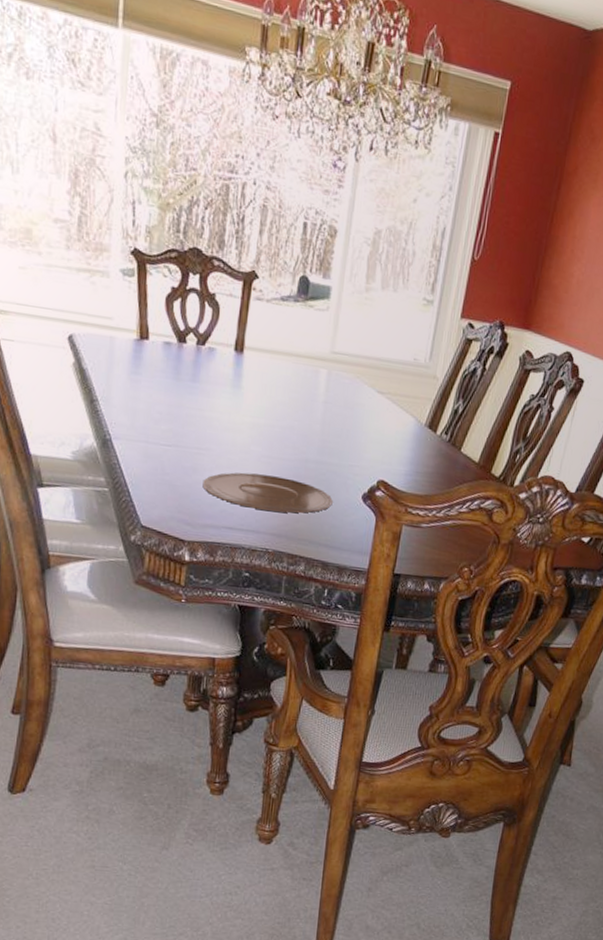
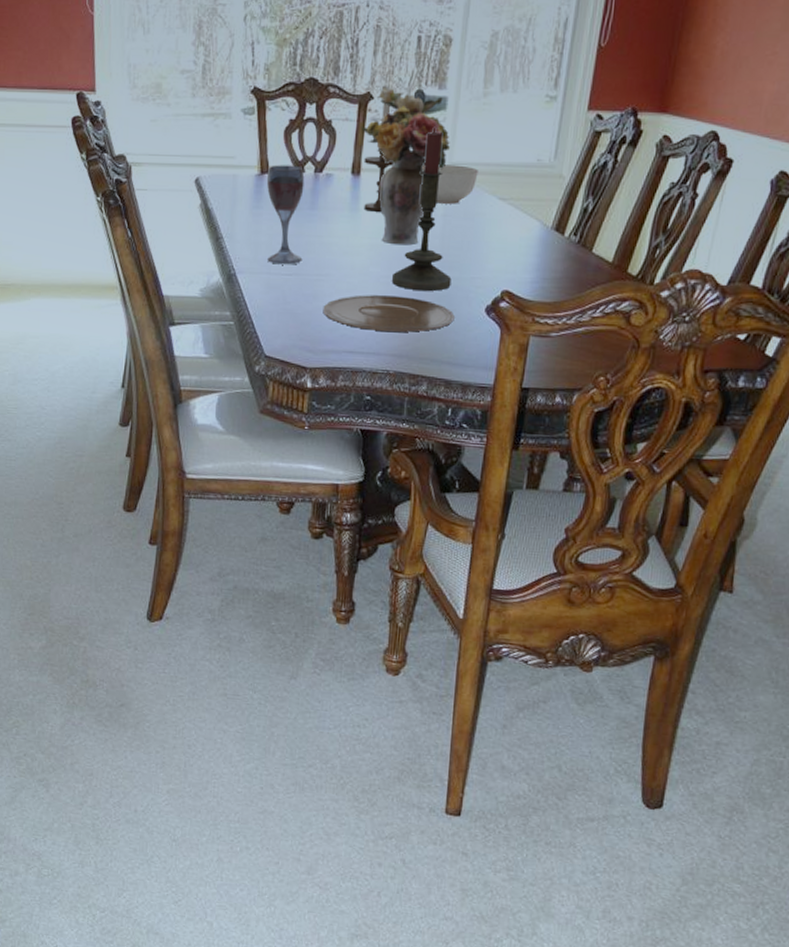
cup: none [145,331,186,436] -> present [266,165,305,265]
candlestick: none [246,266,277,392] -> present [364,85,393,212]
flower arrangement: none [246,267,333,428] -> present [361,86,450,245]
candle: none [272,315,331,475] -> present [391,128,452,291]
bowl: none [304,351,359,393] -> present [421,165,478,204]

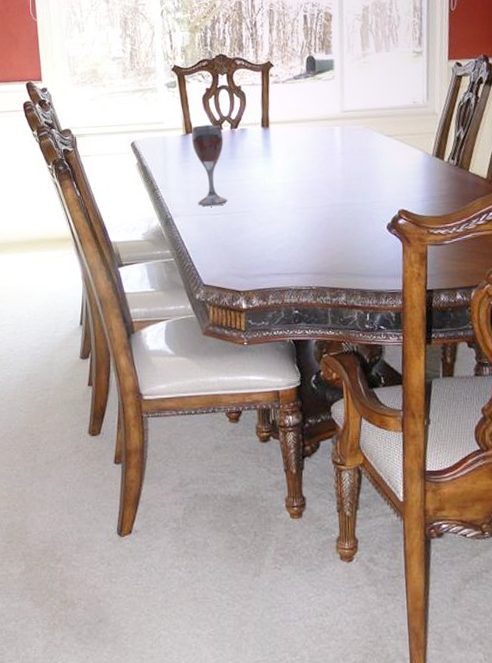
plate: present [323,295,455,332] -> none [249,223,362,254]
flower arrangement: present [361,86,450,245] -> none [266,55,340,181]
candlestick: present [364,85,393,212] -> none [271,54,295,156]
candle: present [391,128,452,291] -> none [304,85,356,217]
bowl: present [421,165,478,204] -> none [319,112,366,144]

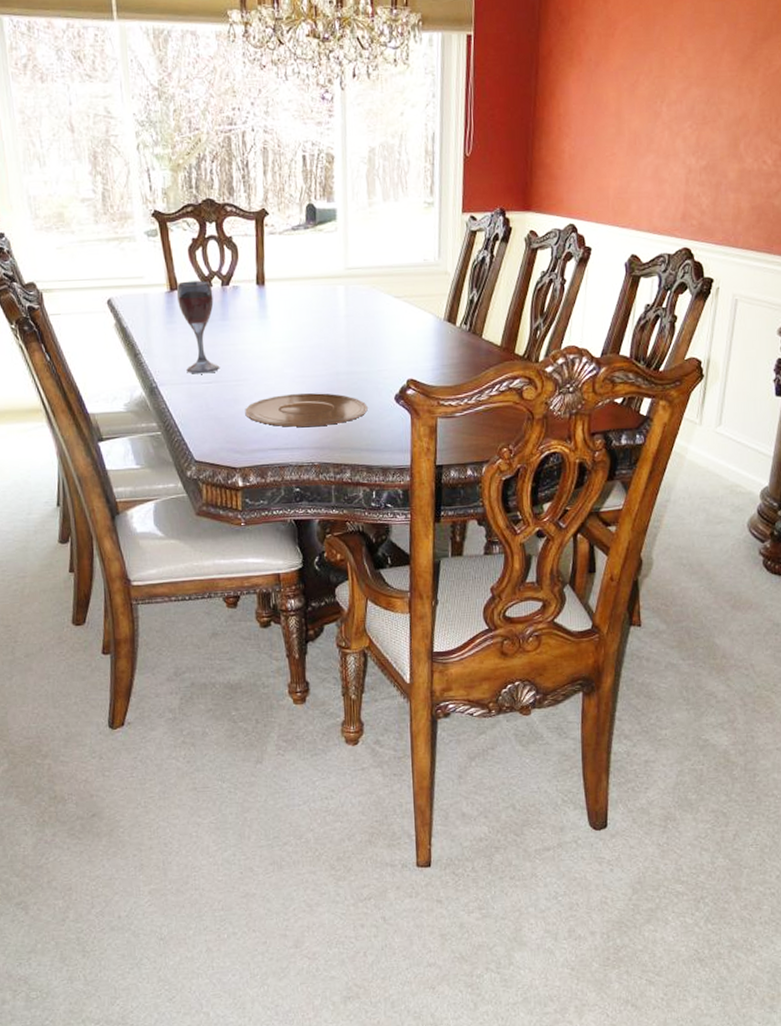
plate: none [249,223,362,254] -> present [245,393,368,427]

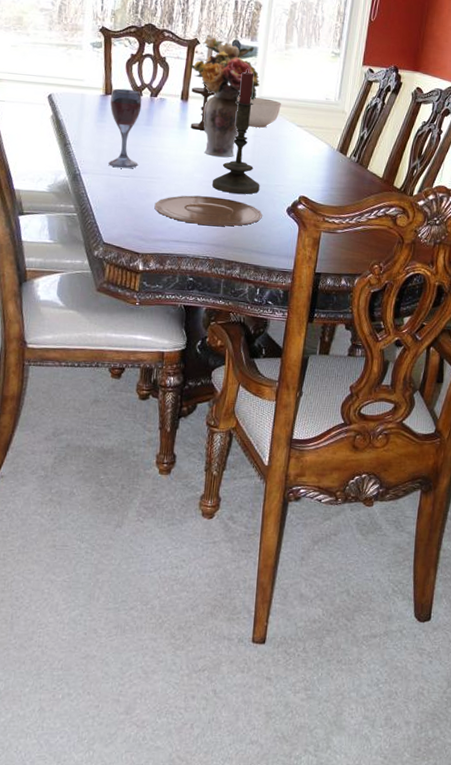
flower arrangement: none [261,202,344,346] -> present [190,35,260,158]
candlestick: none [266,201,294,318] -> present [190,34,215,130]
candle: none [305,237,361,386] -> present [211,69,260,194]
bowl: none [320,269,373,306] -> present [237,97,281,128]

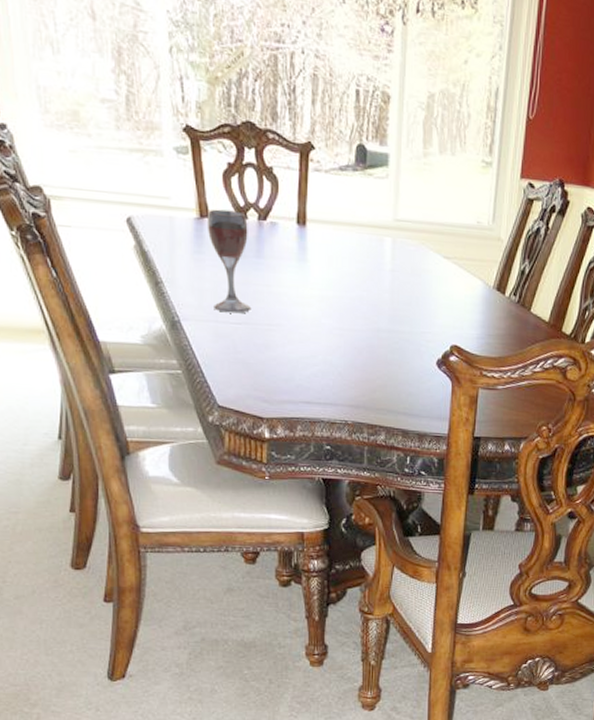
plate: present [154,195,262,227] -> none [276,346,408,384]
candlestick: present [190,34,215,130] -> none [309,136,339,264]
flower arrangement: present [190,35,260,158] -> none [304,137,394,298]
candle: present [211,69,260,194] -> none [344,183,403,344]
bowl: present [237,97,281,128] -> none [367,220,422,260]

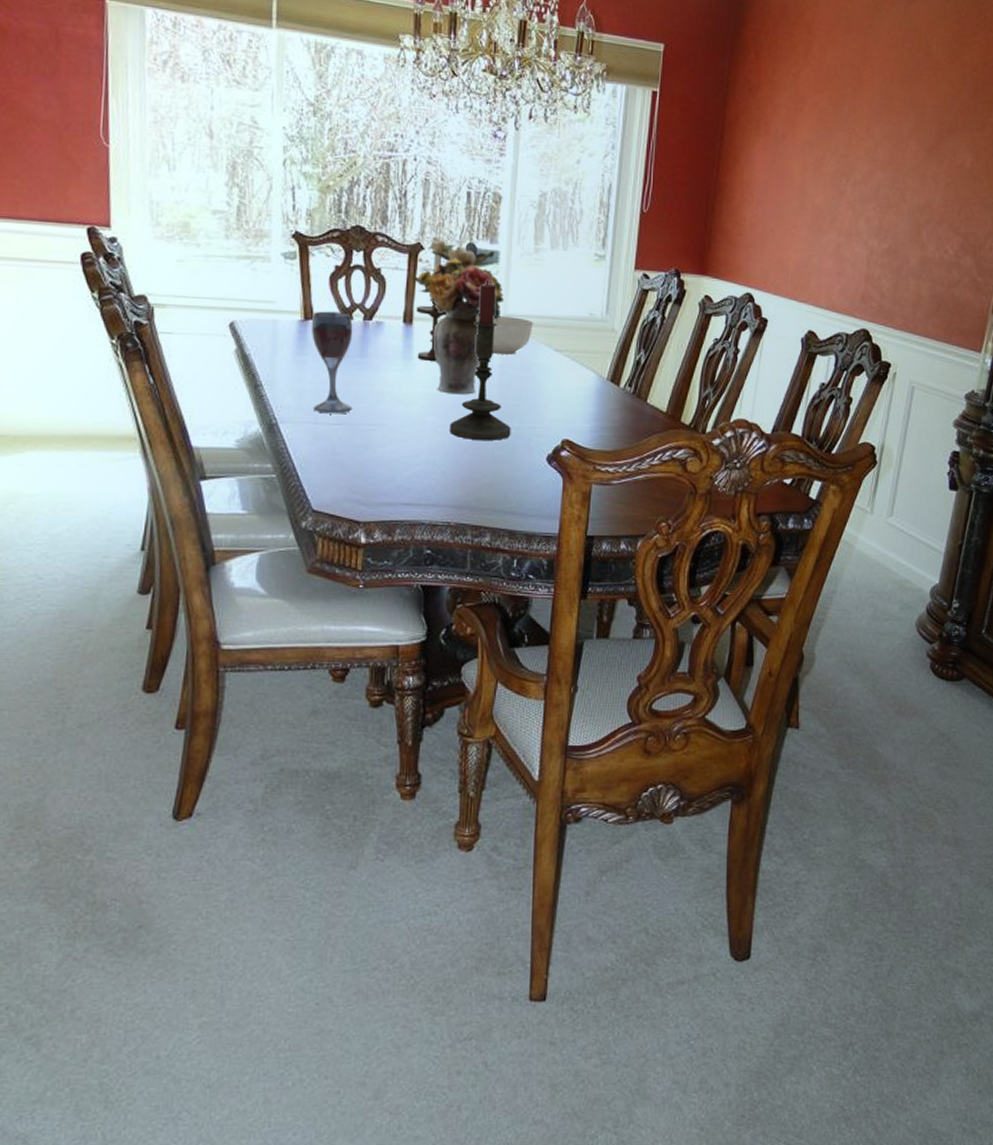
flower arrangement: none [304,137,394,298] -> present [413,238,504,395]
candlestick: none [309,136,339,264] -> present [416,236,447,361]
candle: none [344,183,403,344] -> present [449,280,511,440]
bowl: none [367,220,422,260] -> present [475,316,533,355]

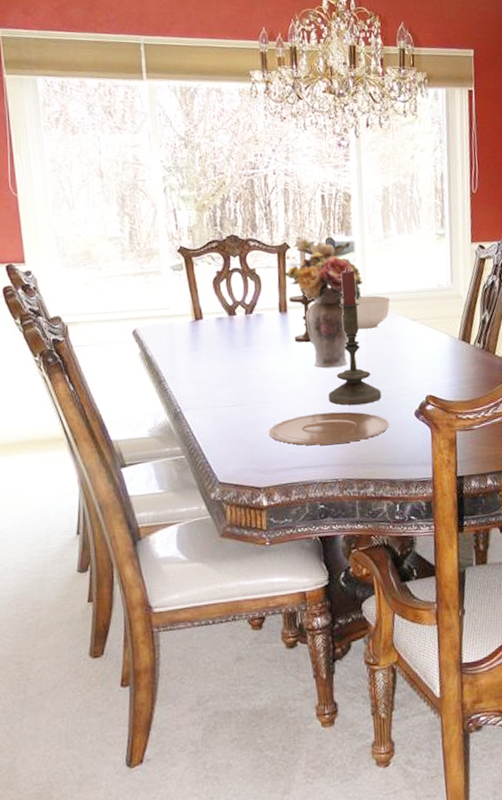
cup: present [310,311,353,414] -> none [201,309,244,399]
plate: none [376,445,516,482] -> present [269,411,389,446]

